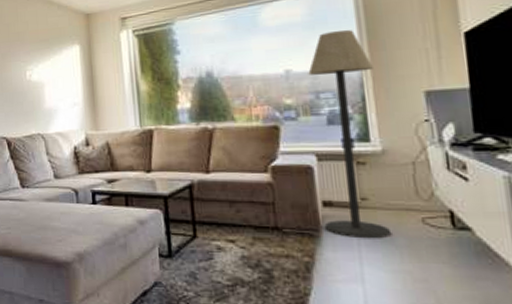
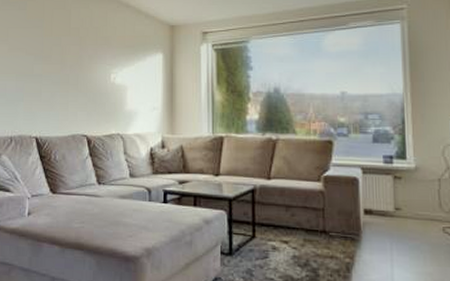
floor lamp: present [308,30,390,239] -> none [360,60,417,244]

